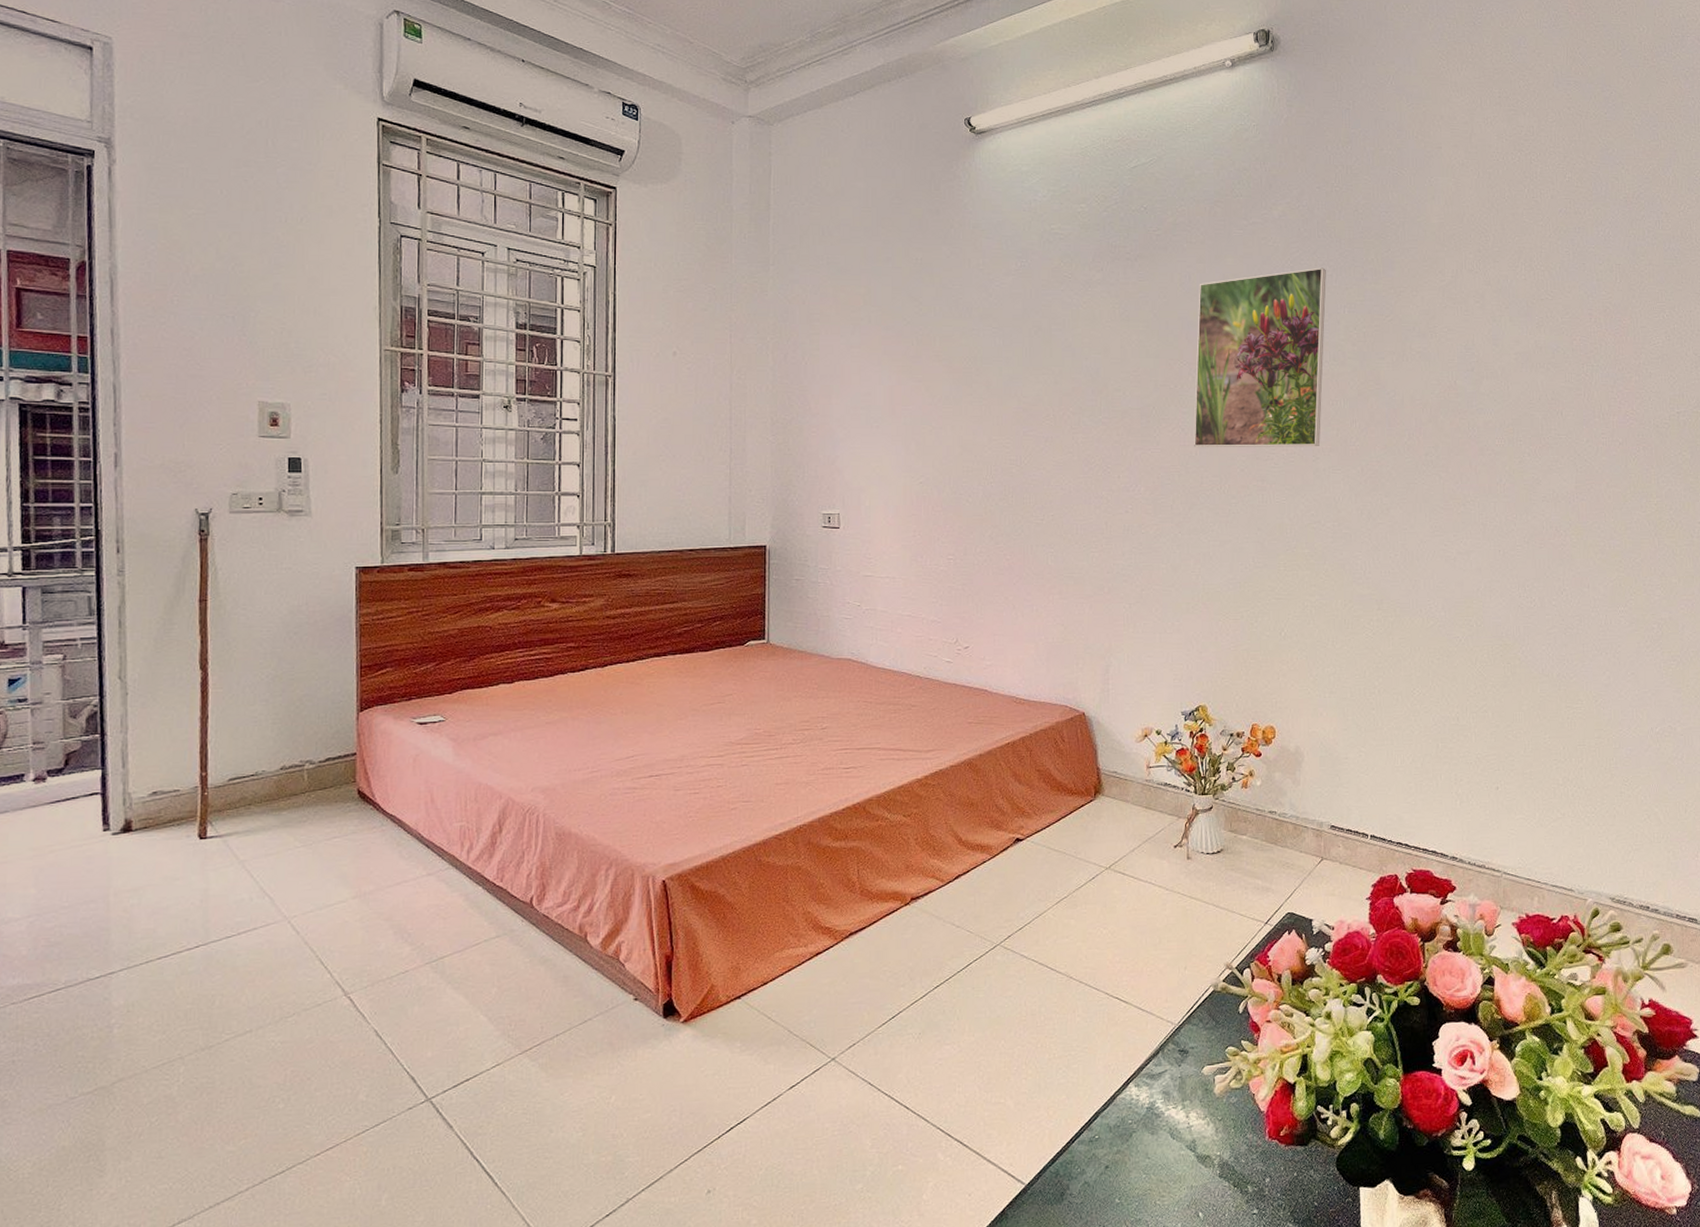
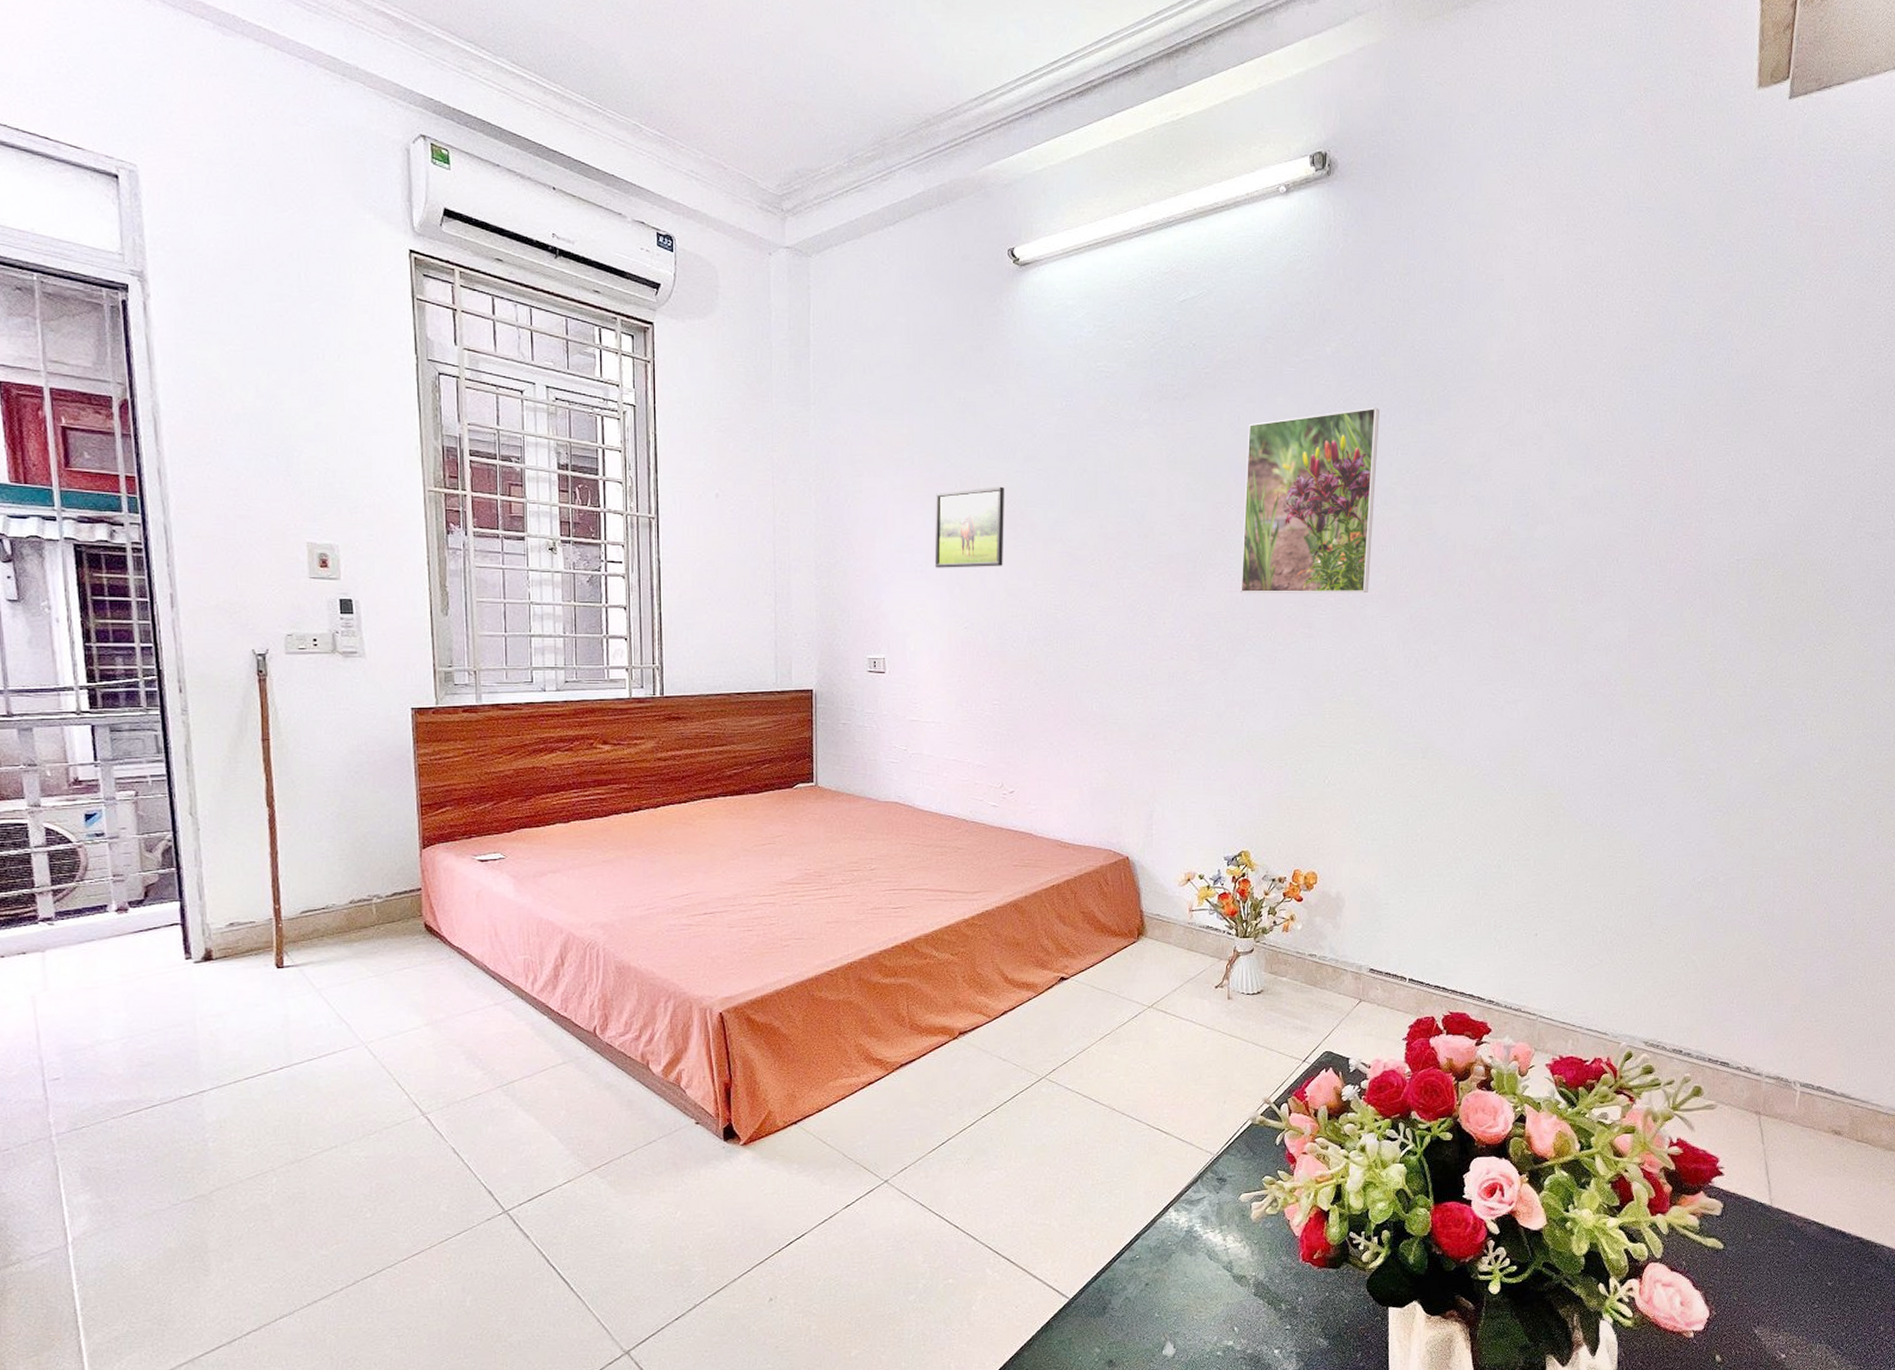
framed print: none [890,344,960,424] -> present [934,486,1004,568]

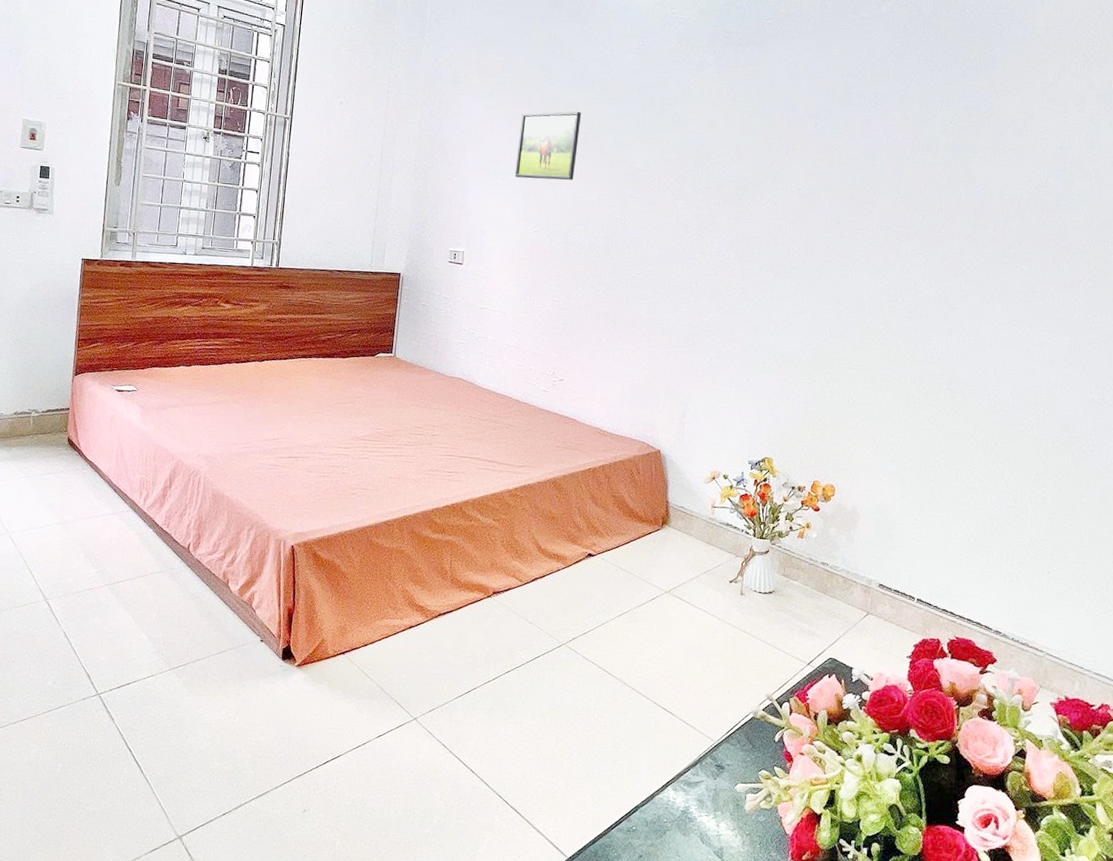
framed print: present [1241,407,1379,594] -> none [784,62,928,230]

